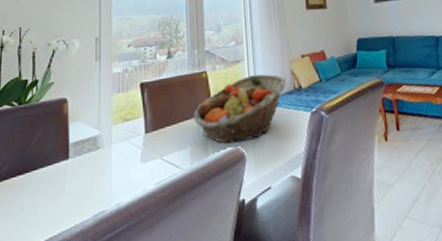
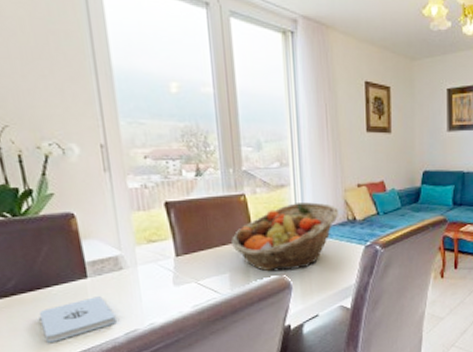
notepad: none [22,177,87,228] -> present [38,296,116,343]

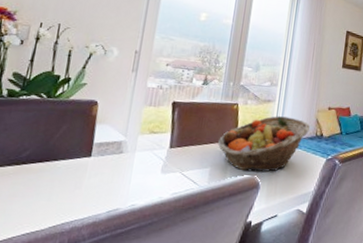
notepad: present [38,296,116,343] -> none [37,174,104,211]

